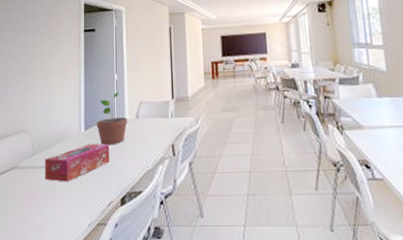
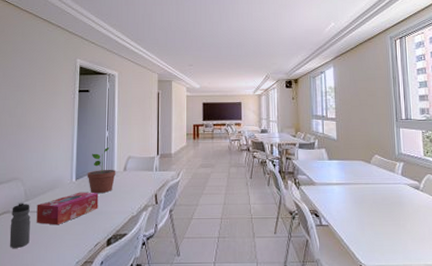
water bottle: none [18,156,39,208] -> present [9,201,31,248]

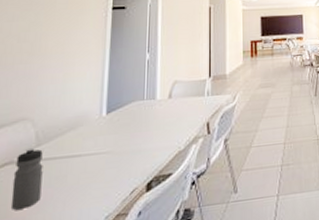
tissue box: present [36,192,99,225] -> none [51,127,136,174]
potted plant: present [87,147,116,194] -> none [121,72,159,129]

